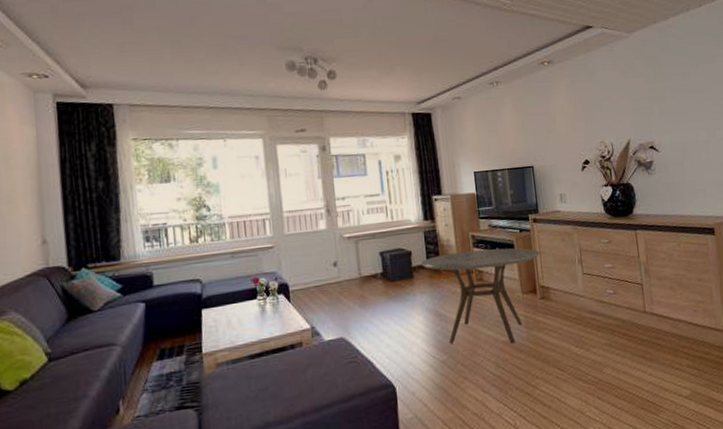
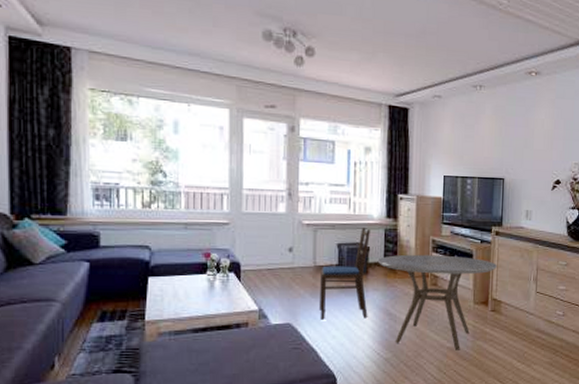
dining chair: none [366,232,419,330] -> present [318,227,370,320]

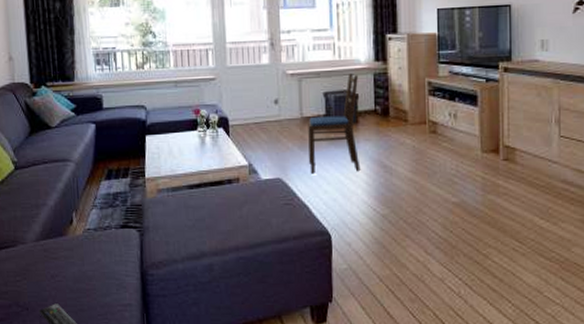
dining table: present [377,254,497,352] -> none [367,98,508,207]

